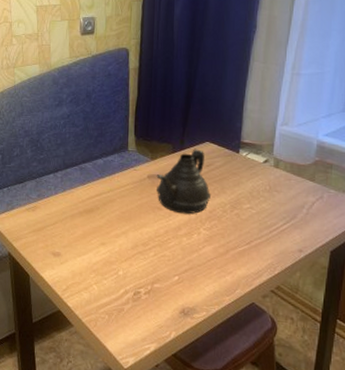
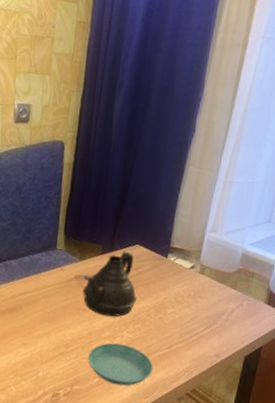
saucer: none [167,240,234,284] -> present [88,343,154,386]

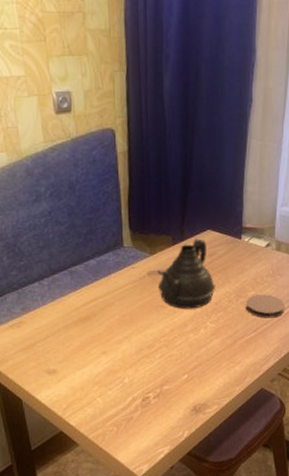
saucer: present [88,343,154,386] -> none [174,335,242,378]
coaster: none [162,312,202,338] -> present [245,294,285,318]

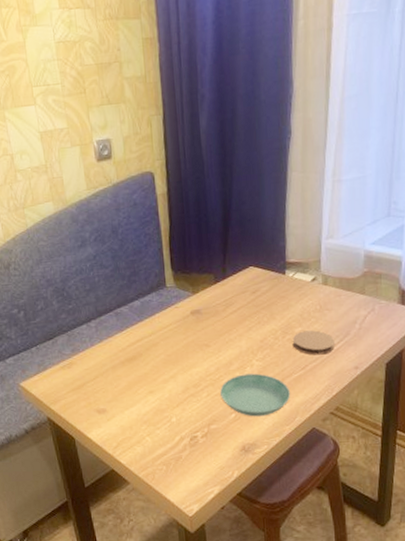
teapot: present [157,238,215,309] -> none [200,275,260,348]
saucer: none [174,335,242,378] -> present [220,373,291,417]

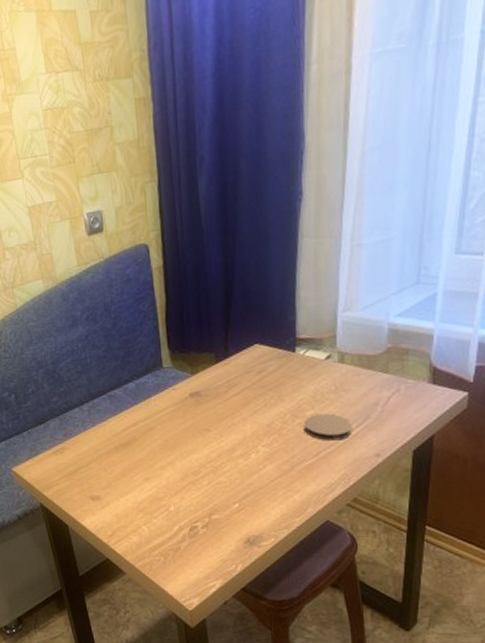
saucer: present [220,373,291,417] -> none [222,460,302,507]

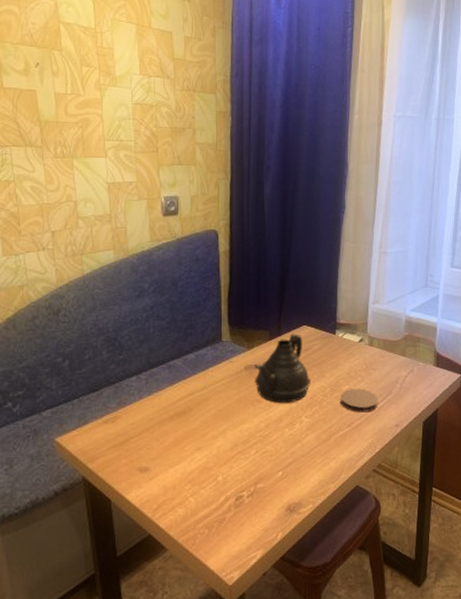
teapot: none [199,354,267,432] -> present [254,333,310,404]

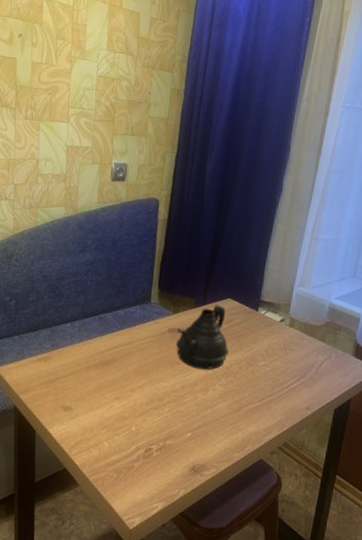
coaster: present [340,388,378,413] -> none [254,365,292,391]

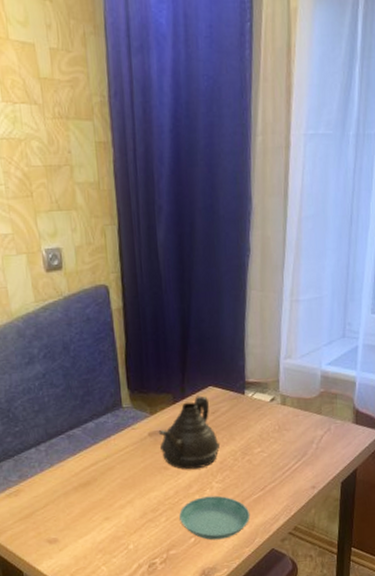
saucer: none [181,396,246,440] -> present [179,495,251,541]

